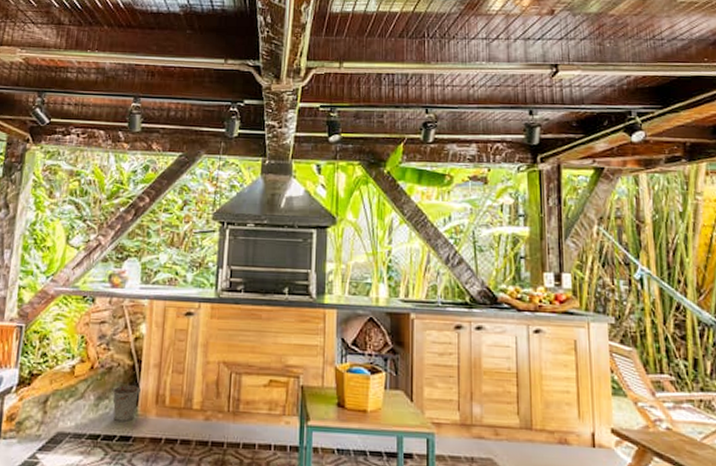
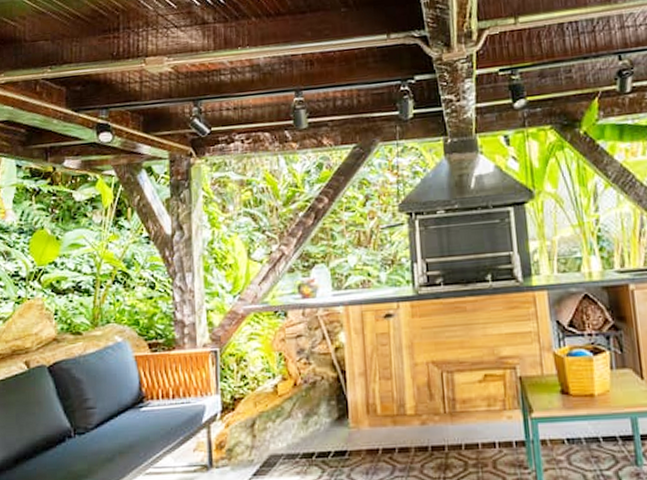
bucket: present [110,385,141,422] -> none [318,398,349,436]

